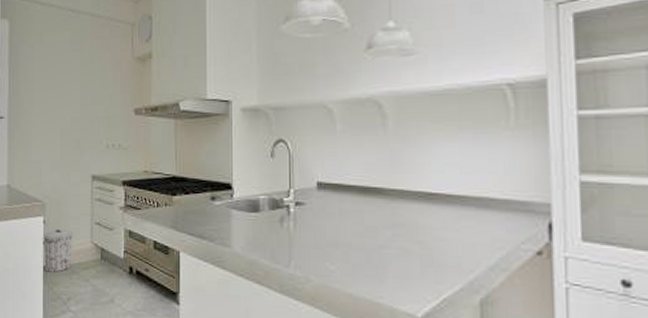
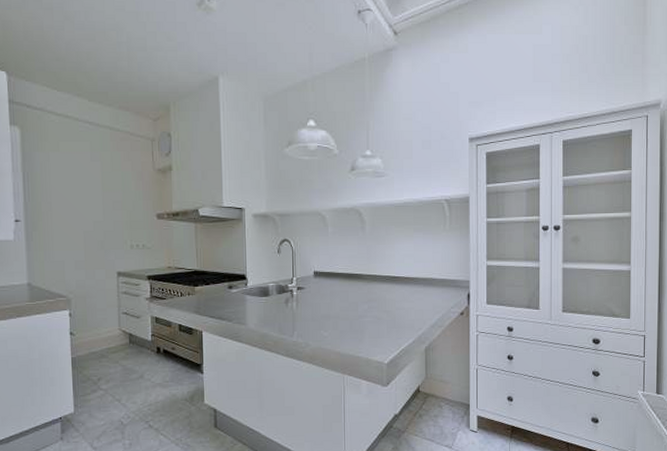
trash can: present [43,229,73,273] -> none [70,320,101,358]

